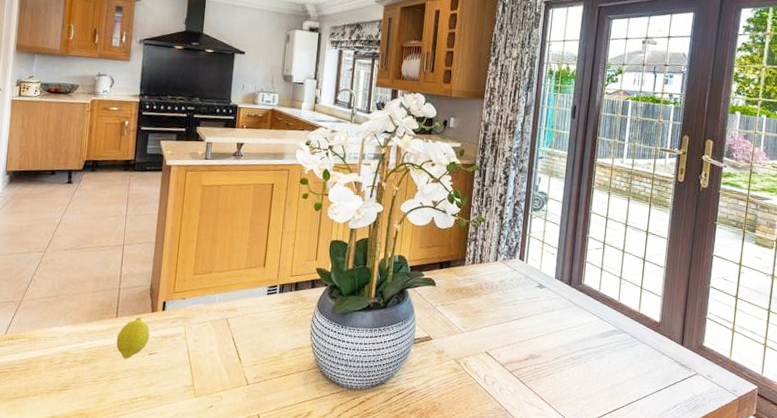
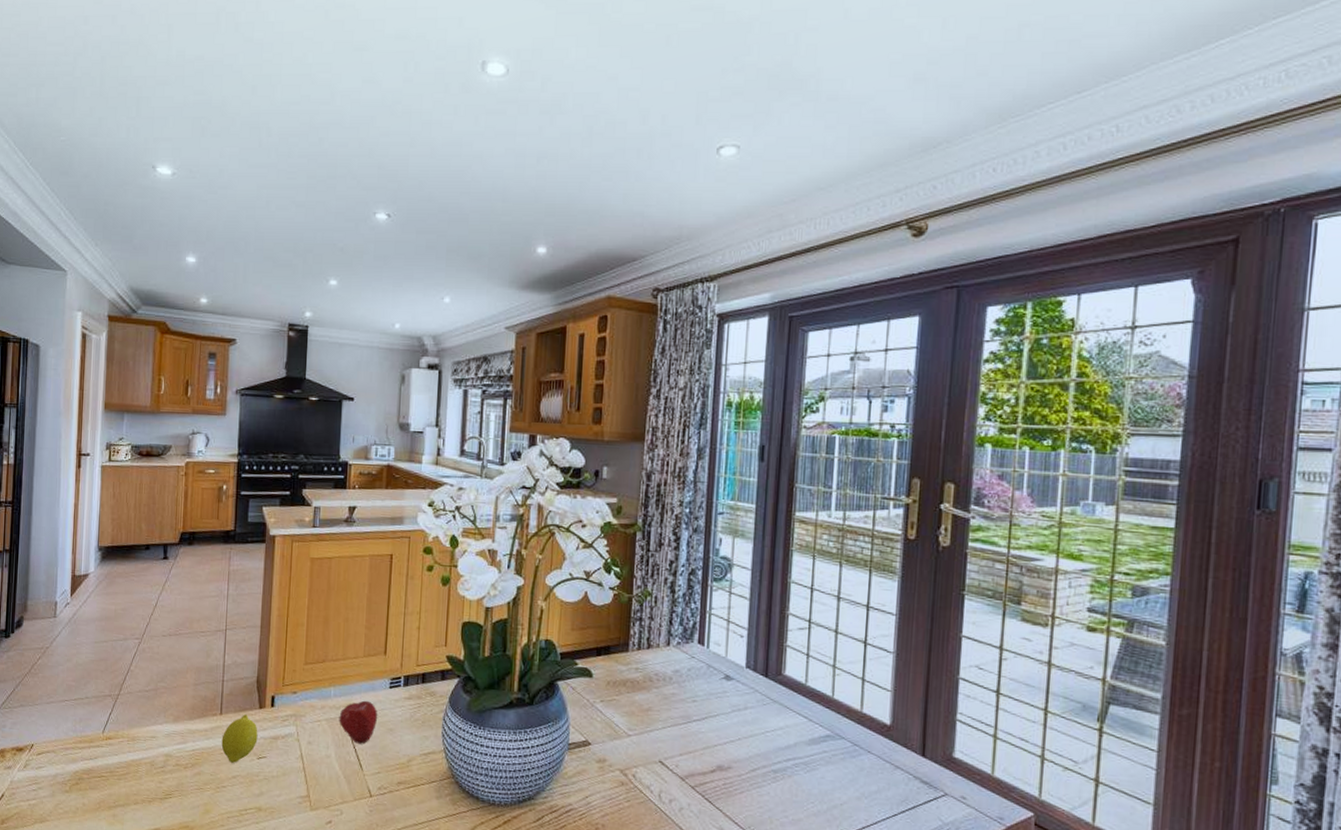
fruit: none [222,305,257,342] -> present [339,700,378,744]

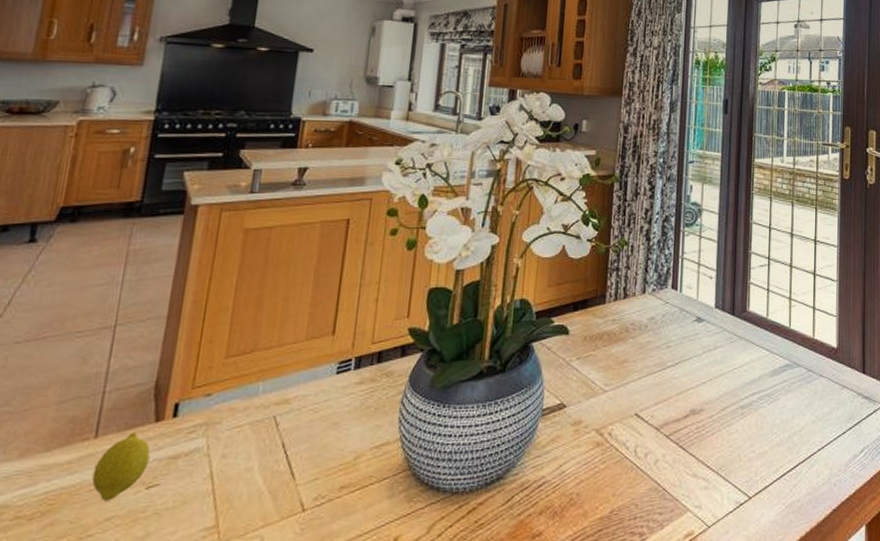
fruit: present [339,700,378,744] -> none [267,392,320,448]

